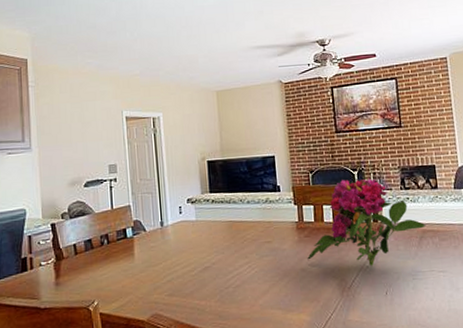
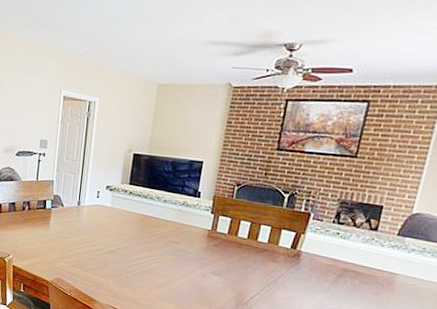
flower: present [307,179,426,266] -> none [211,200,350,290]

